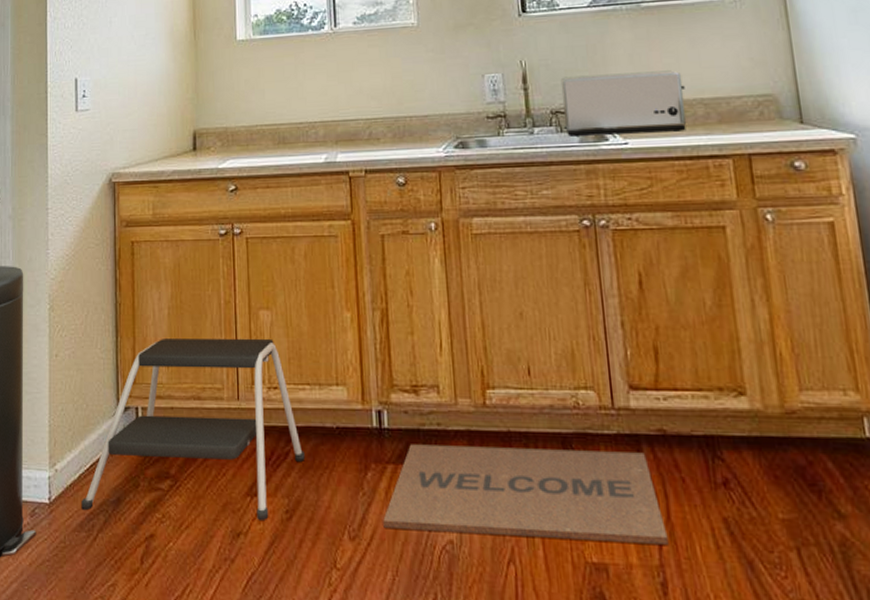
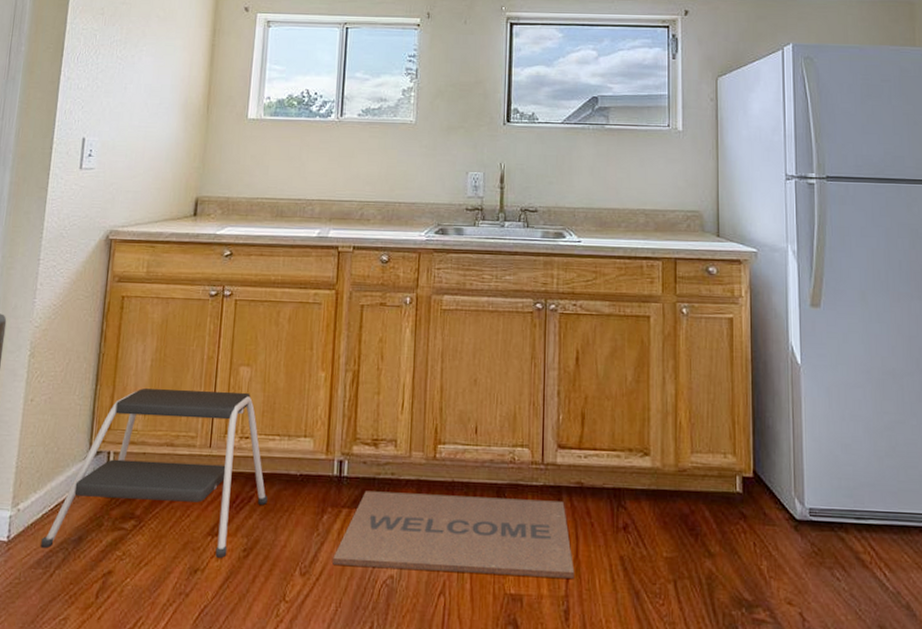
toaster: present [560,70,687,136] -> none [531,181,632,235]

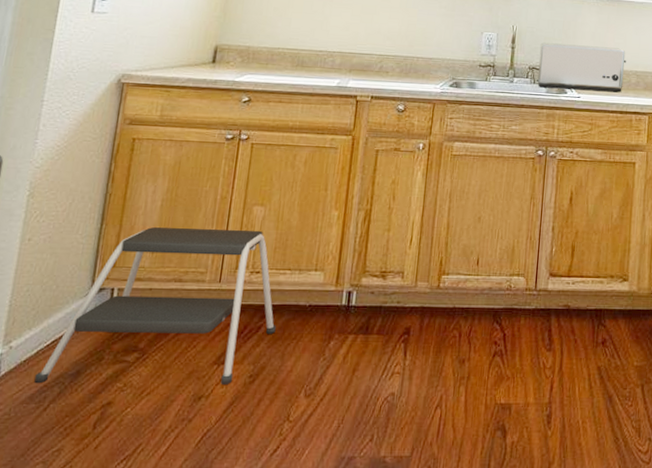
doormat: present [333,491,575,579] -> none [337,318,558,387]
toaster: none [531,181,632,235] -> present [537,42,626,93]

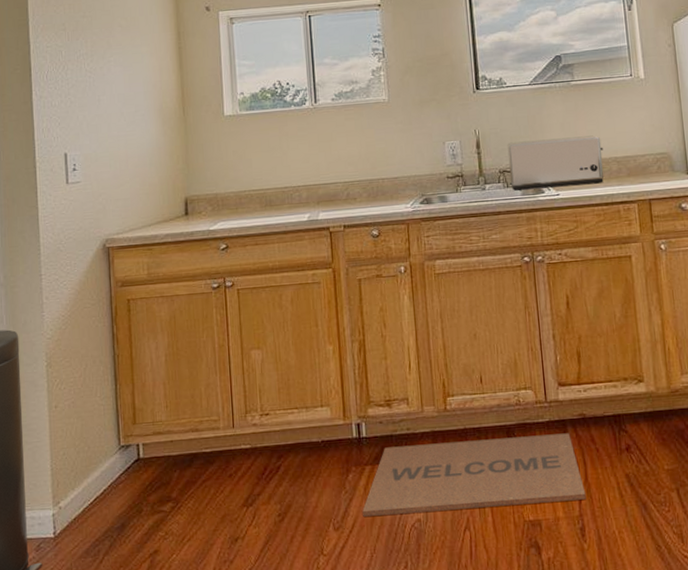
step stool: present [34,227,276,386] -> none [86,373,294,539]
doormat: none [337,318,558,387] -> present [362,433,586,517]

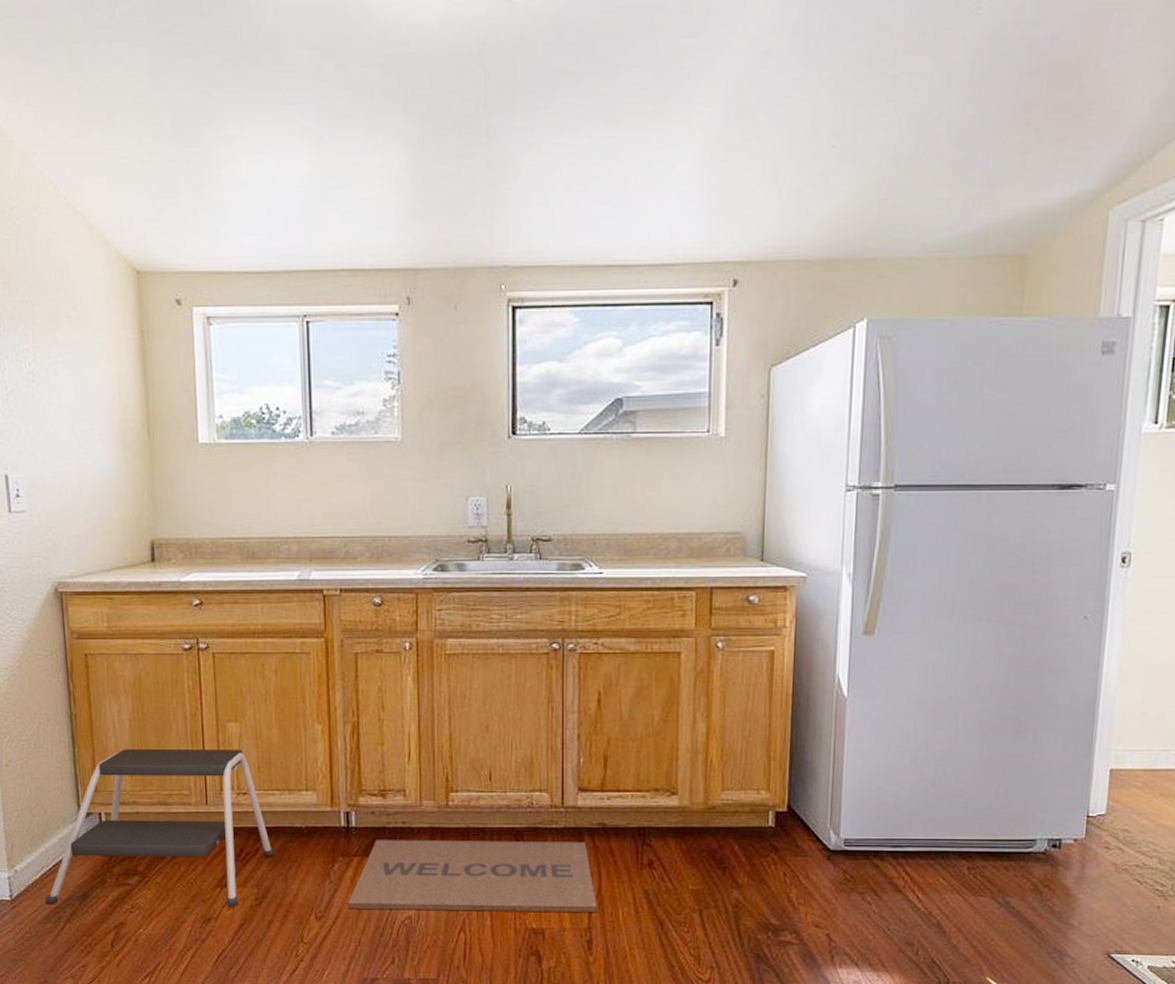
step stool: none [86,373,294,539] -> present [45,748,274,908]
toaster: present [507,135,605,191] -> none [544,504,662,564]

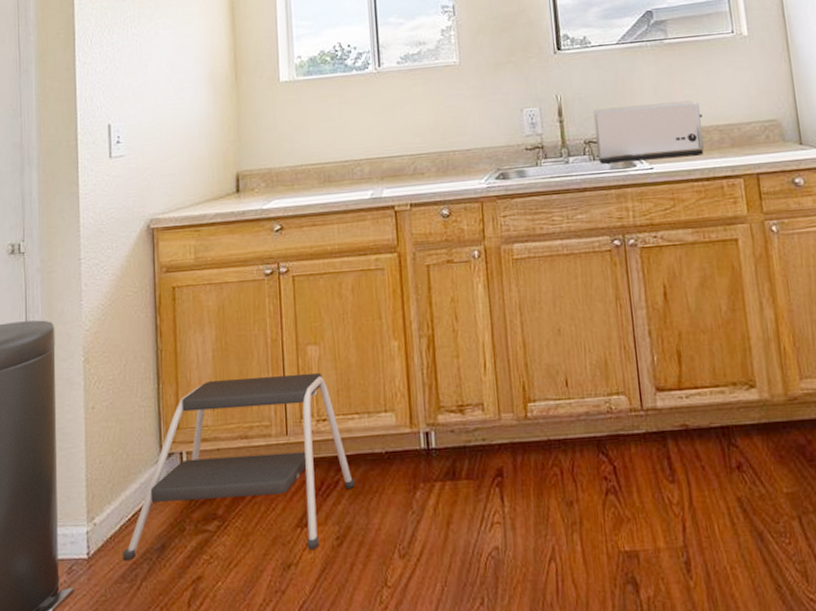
doormat: present [348,840,597,912] -> none [432,447,691,542]
toaster: none [544,504,662,564] -> present [592,100,705,164]

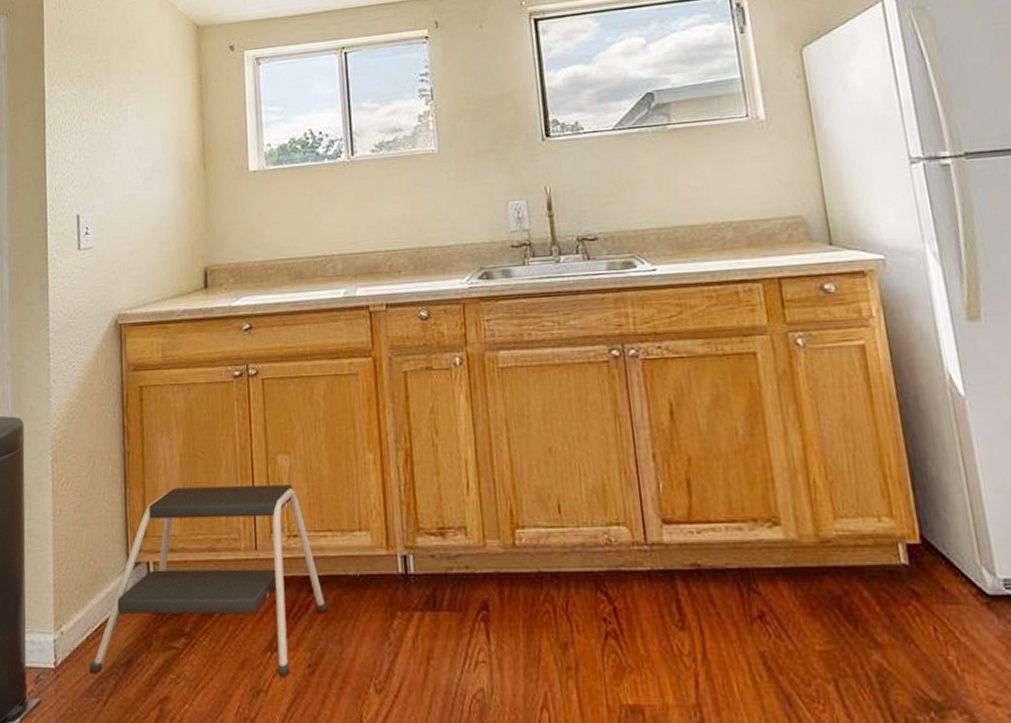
toaster: present [592,100,705,164] -> none [586,193,716,264]

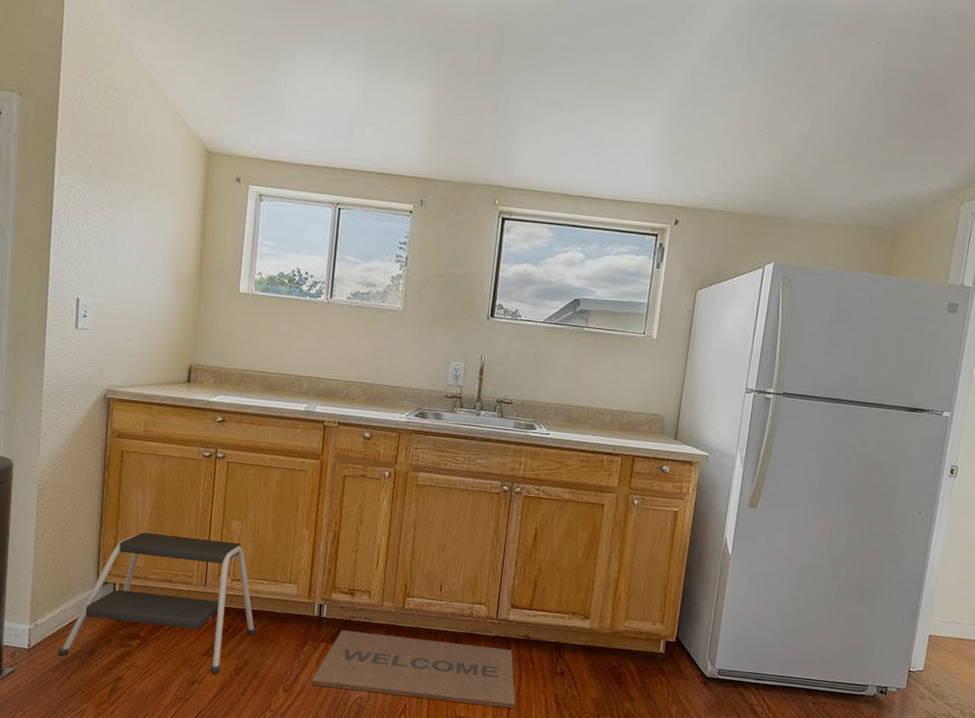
doormat: none [410,588,705,683] -> present [311,630,516,709]

